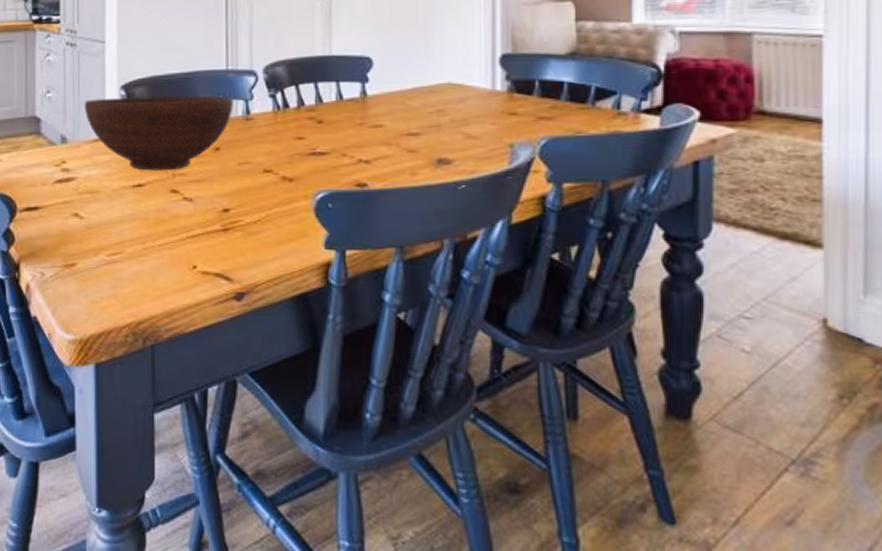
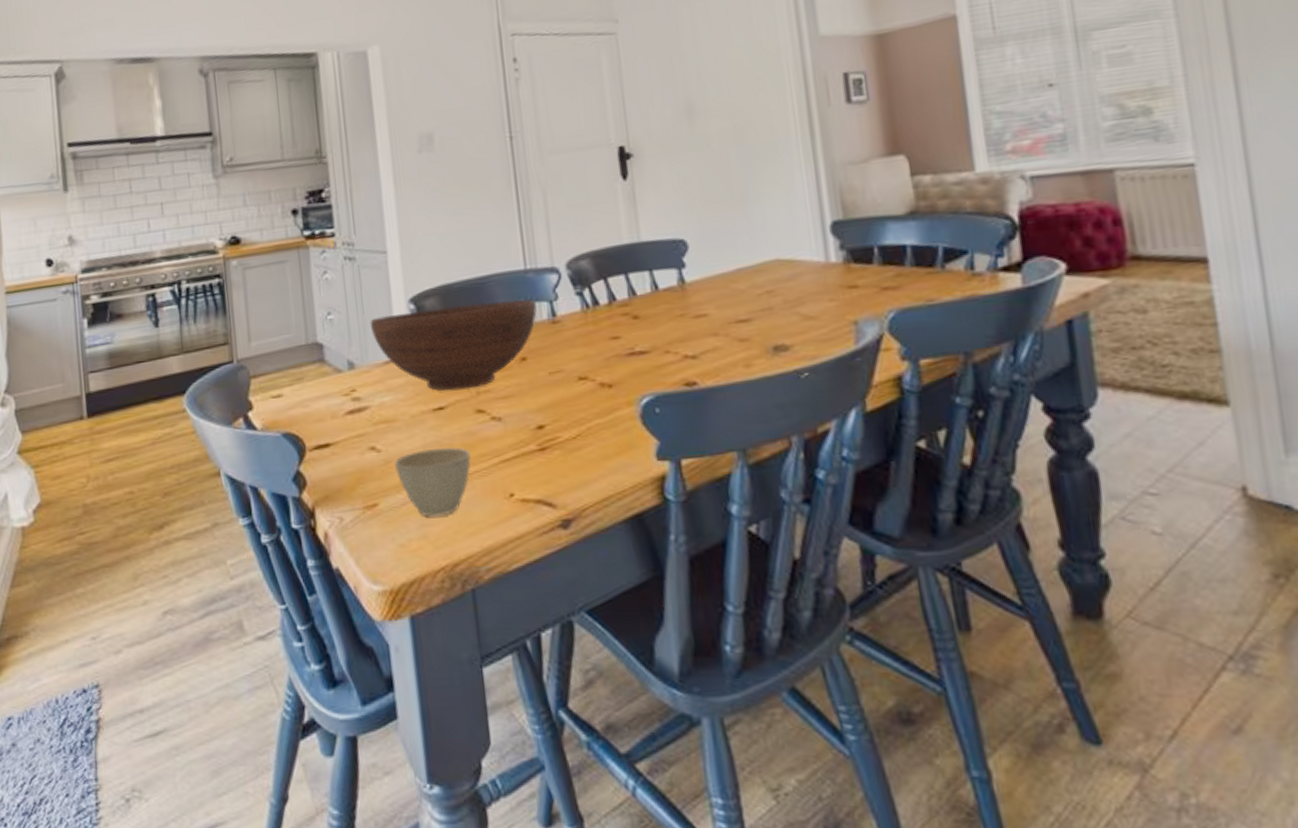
cup: none [94,221,163,280] -> present [395,447,472,517]

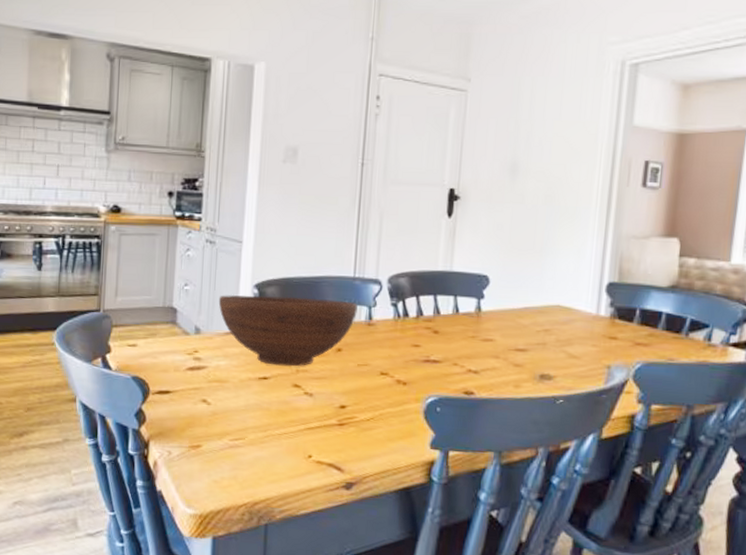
cup: present [395,447,472,517] -> none [220,409,284,464]

